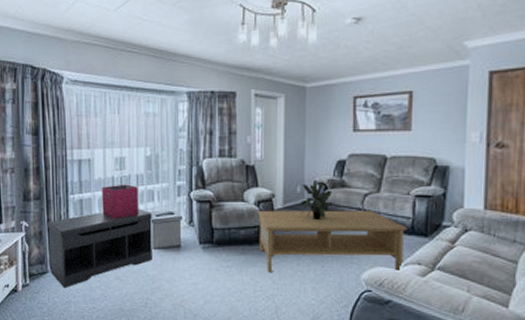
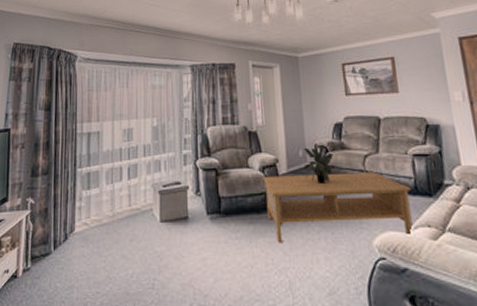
bench: present [48,208,152,289] -> none [53,179,159,271]
storage bin: present [102,184,139,219] -> none [109,155,146,191]

